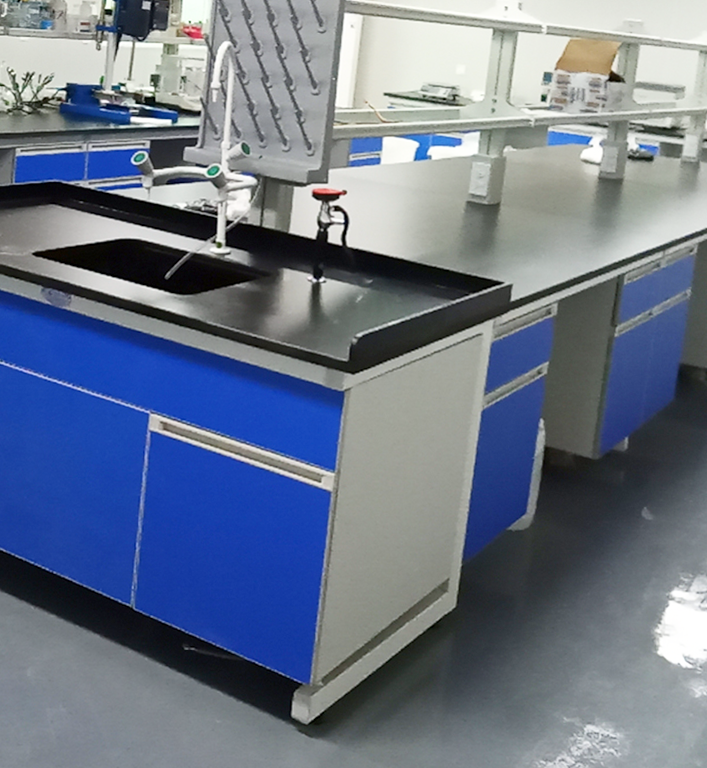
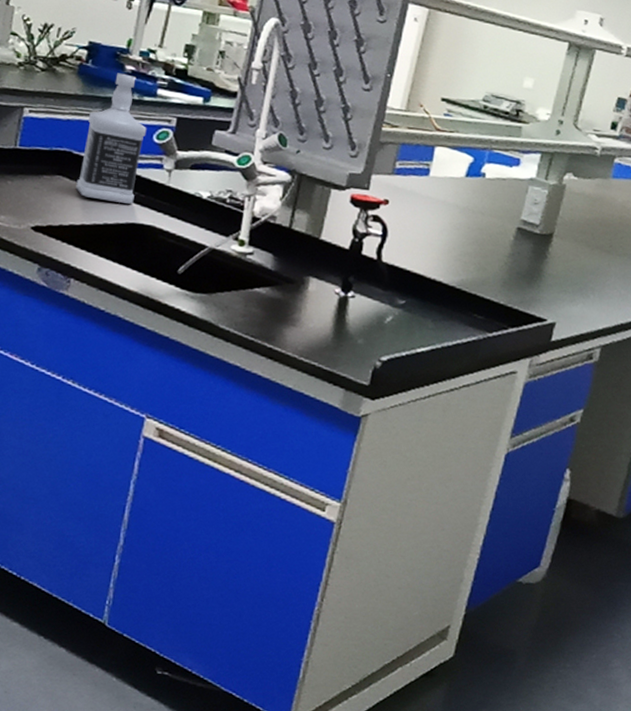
bottle: none [68,107,125,222] -> present [76,73,147,204]

